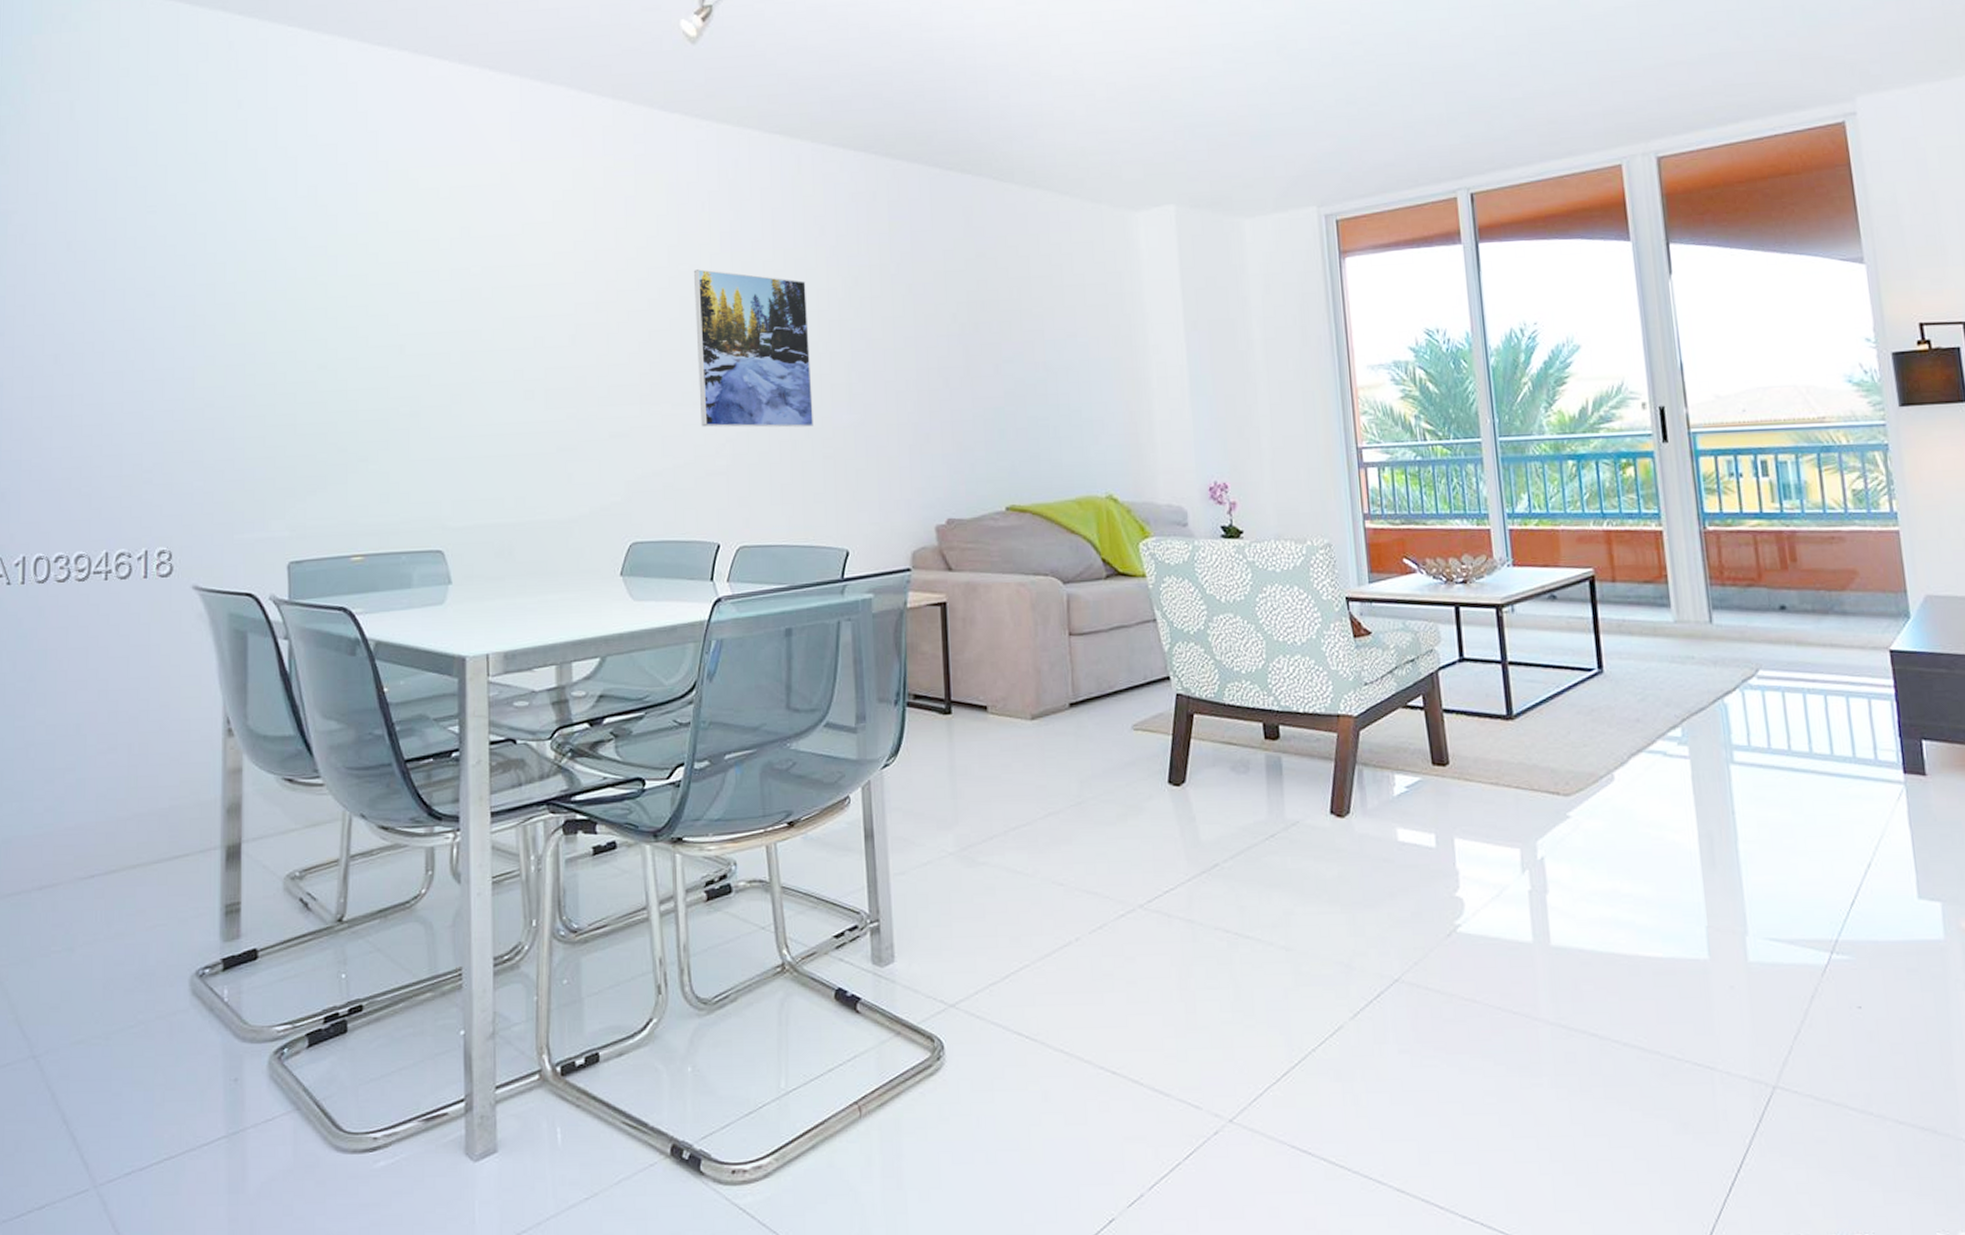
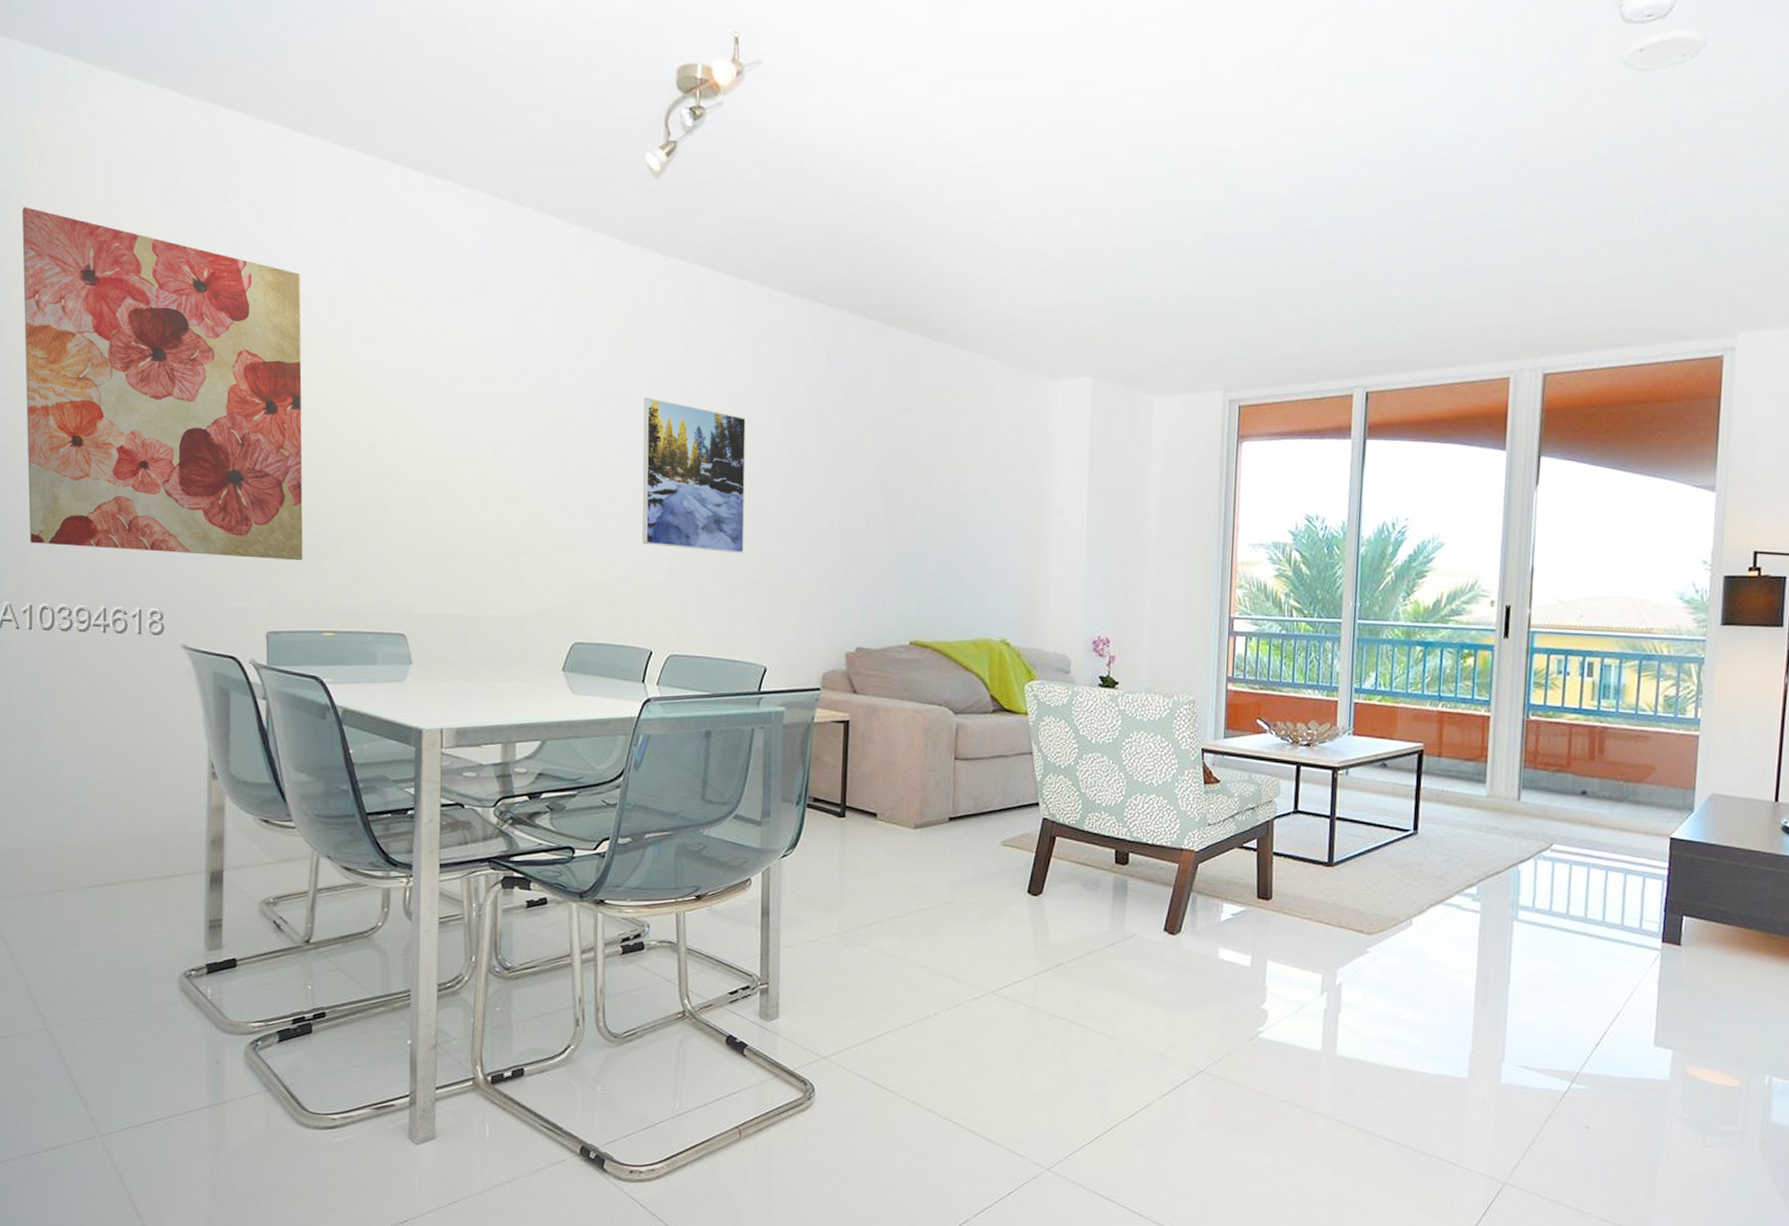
wall art: none [21,132,327,488] -> present [21,207,303,561]

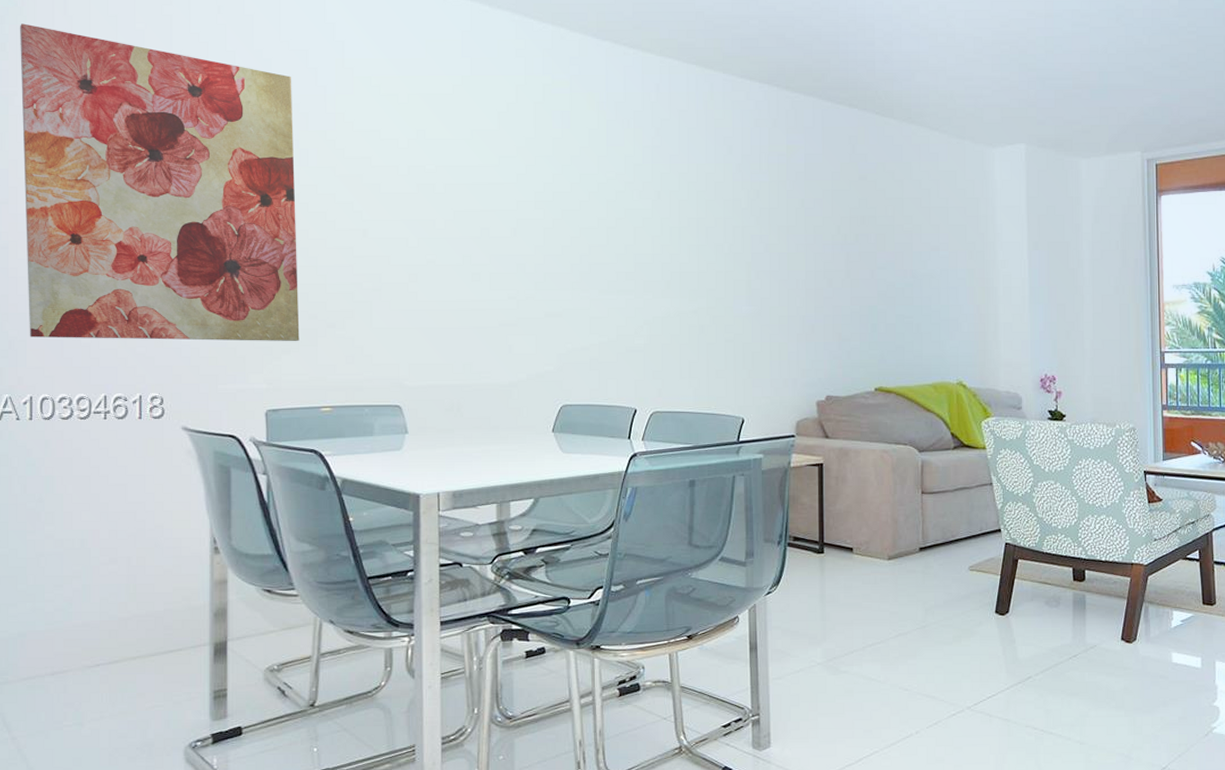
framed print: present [642,398,746,553] -> none [619,177,718,315]

